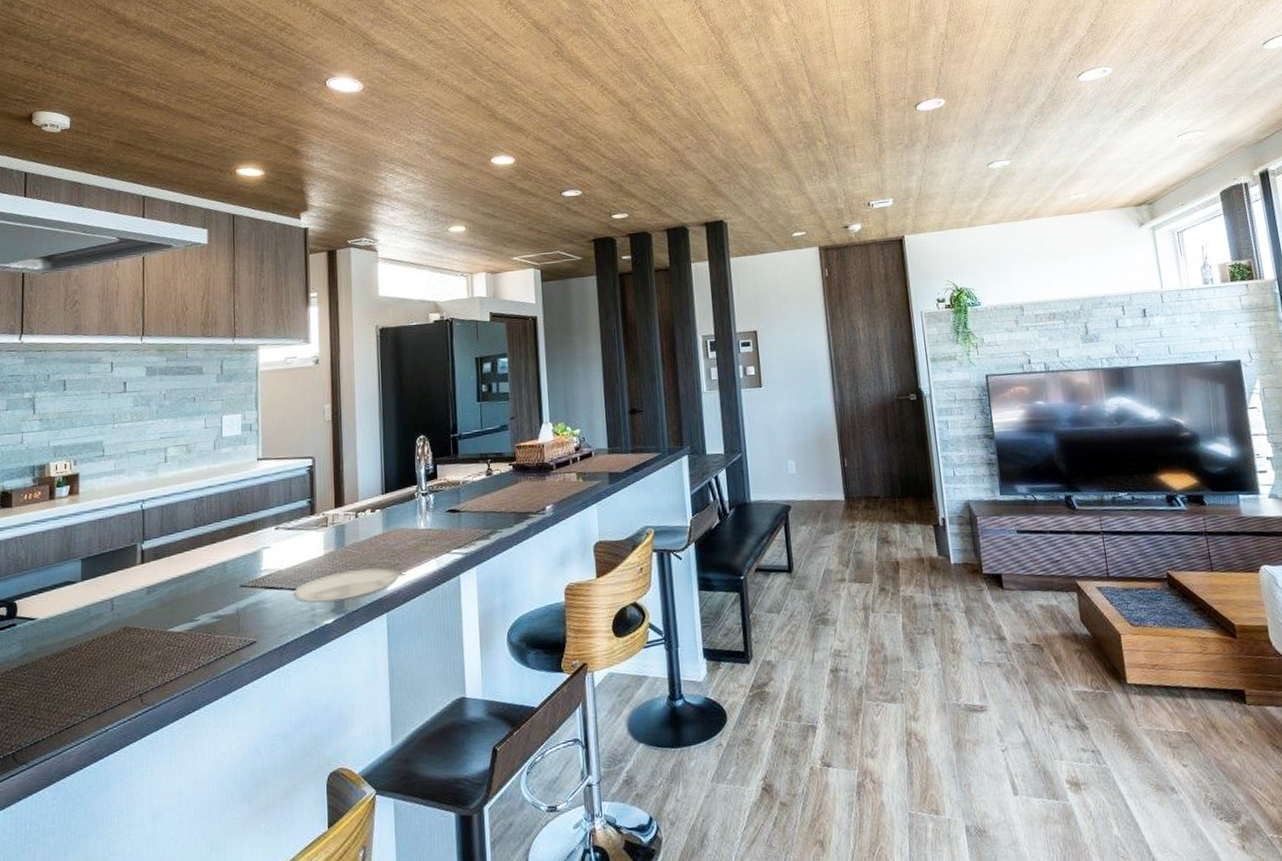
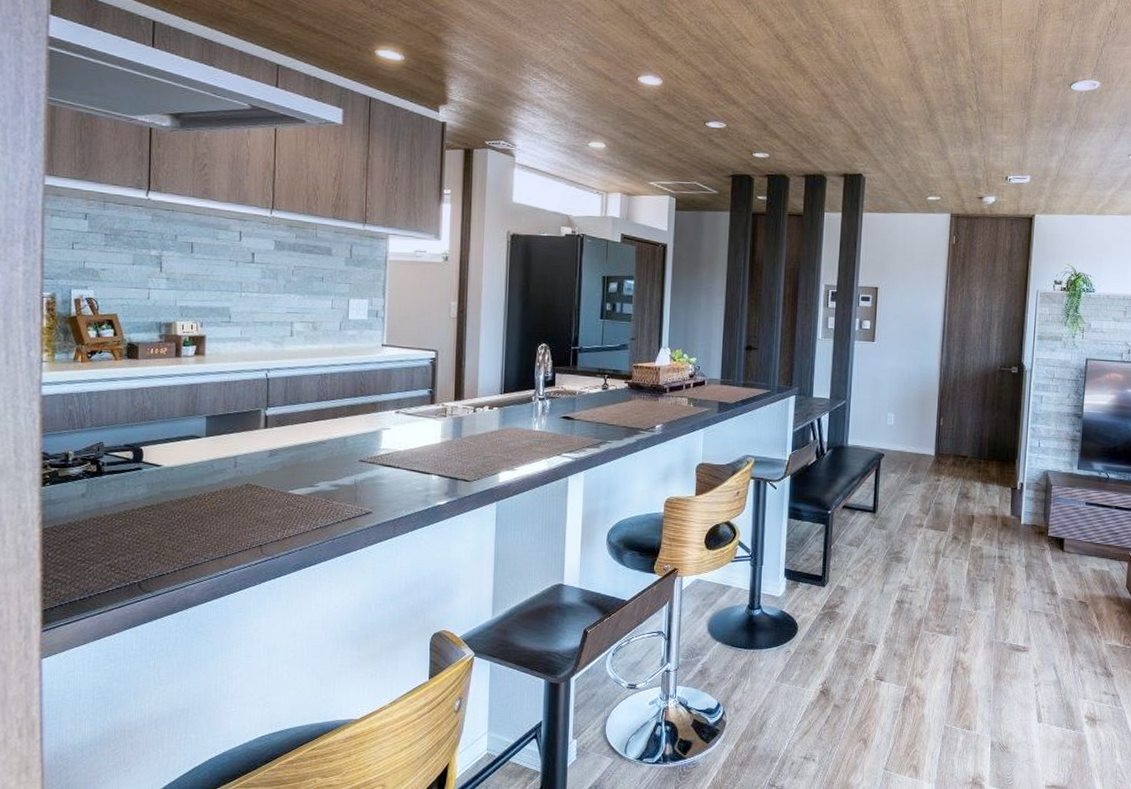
plate: present [293,568,399,603] -> none [409,459,511,486]

